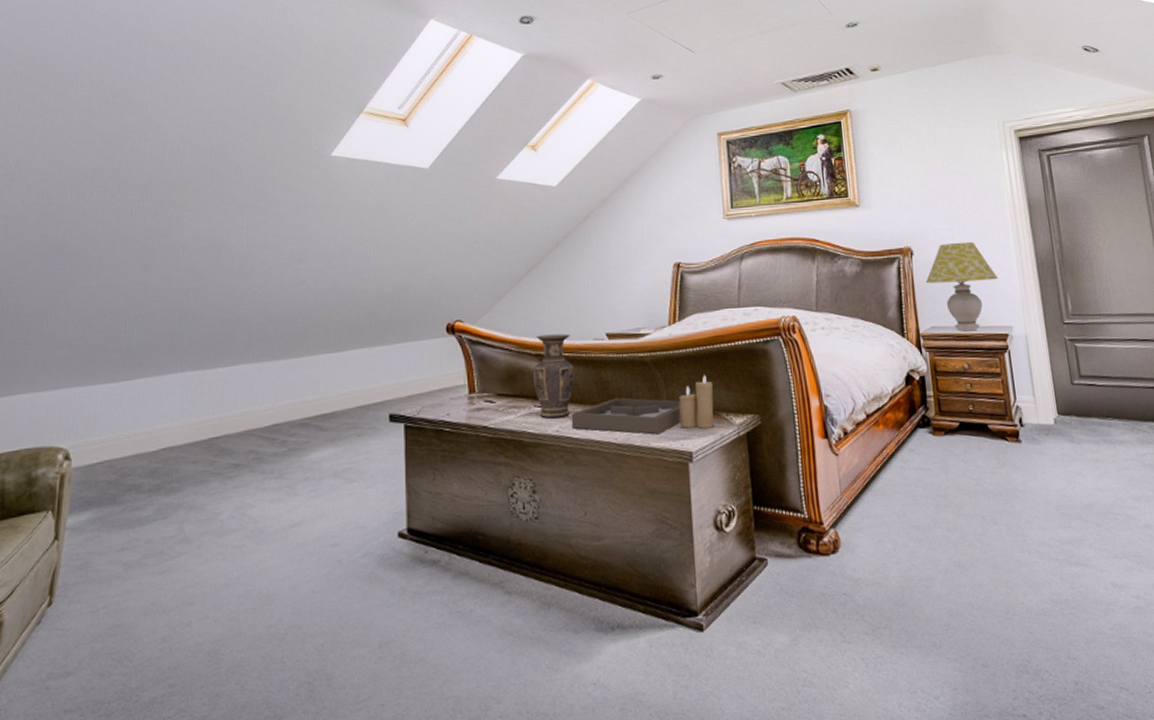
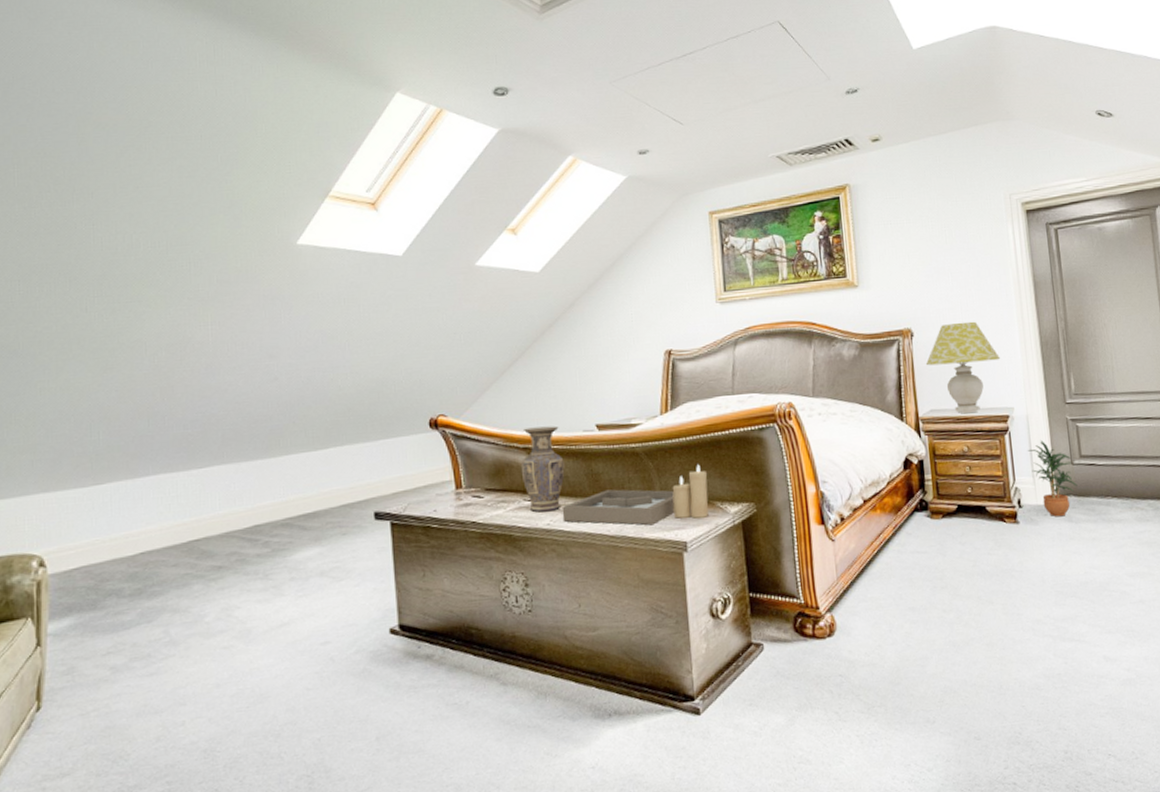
potted plant: none [1028,359,1078,437] -> present [1028,439,1078,517]

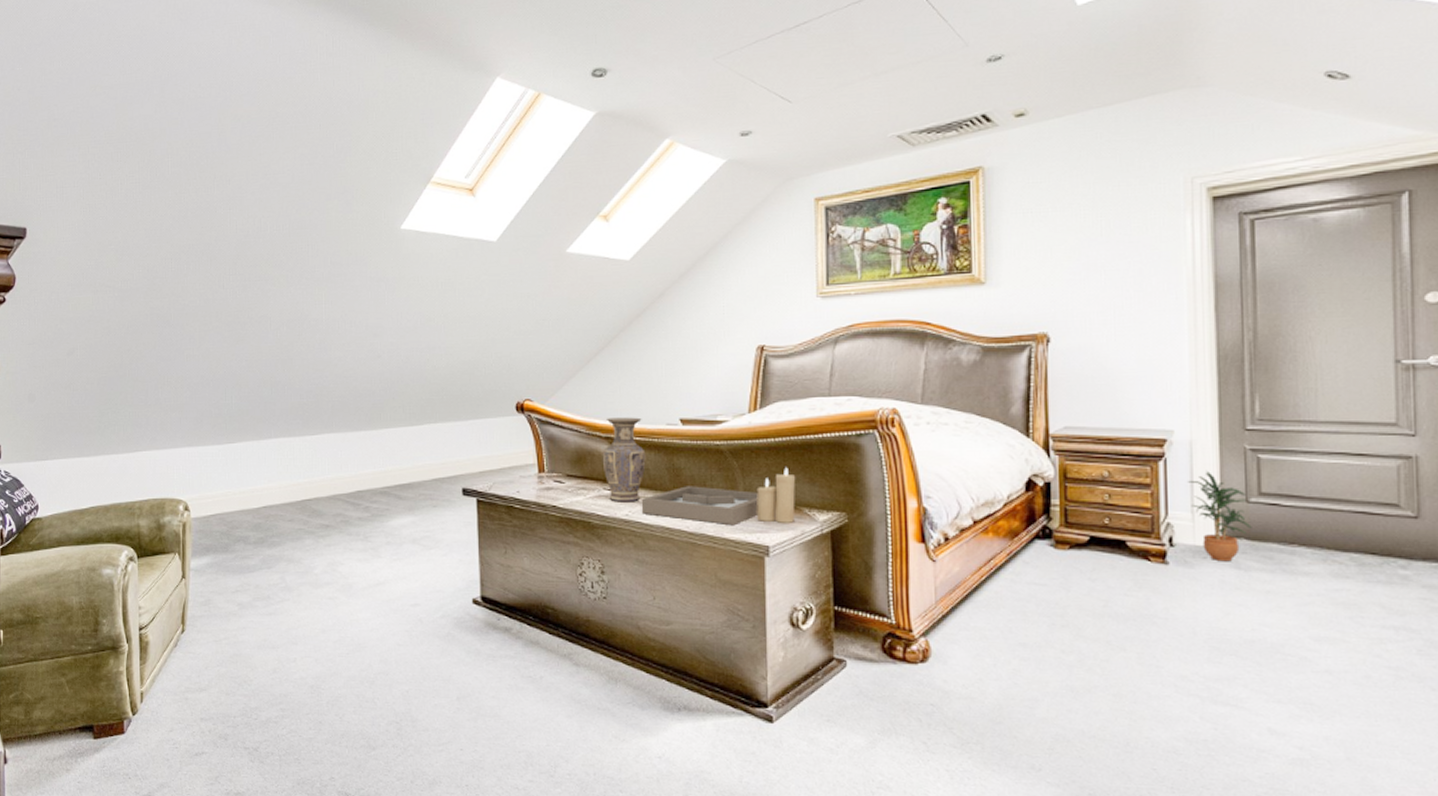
table lamp: present [925,321,1000,414] -> none [1062,327,1160,434]

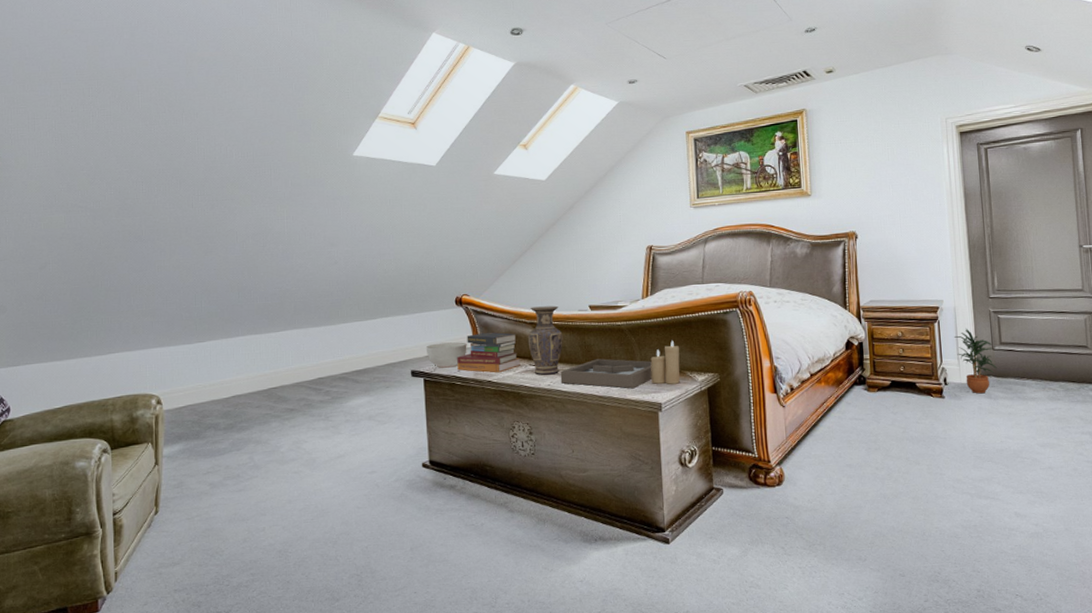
bowl: none [479,457,529,487] -> present [425,342,467,368]
books: none [516,446,592,497] -> present [457,332,520,373]

